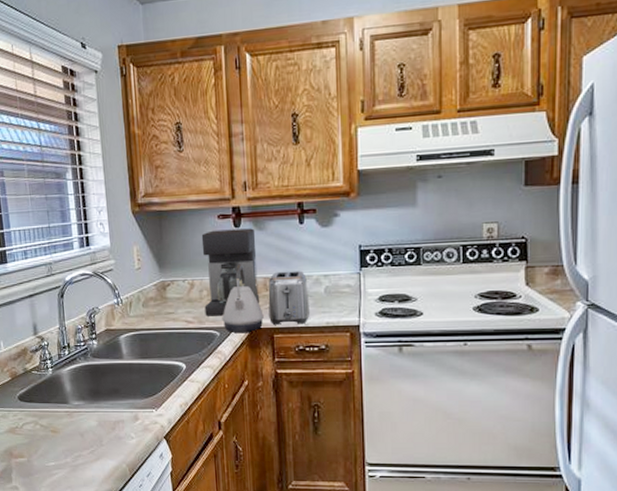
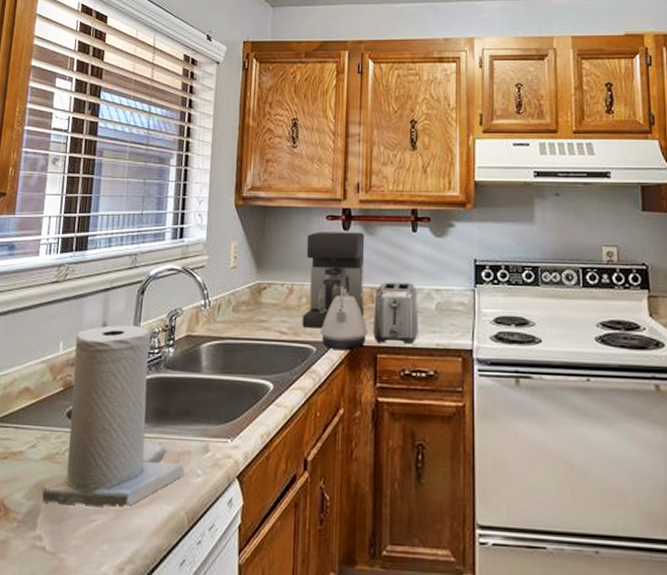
paper towel: none [11,324,121,464] -> present [42,324,185,507]

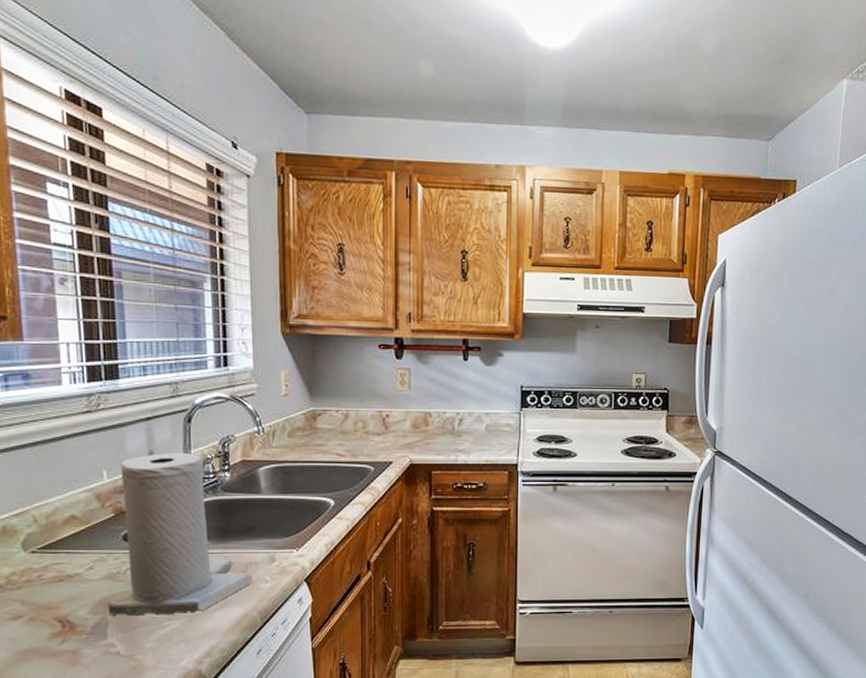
coffee maker: present [302,231,365,328] -> none [359,360,419,450]
kettle: present [320,270,368,351] -> none [377,397,422,469]
toaster: present [373,282,420,344] -> none [428,407,470,461]

